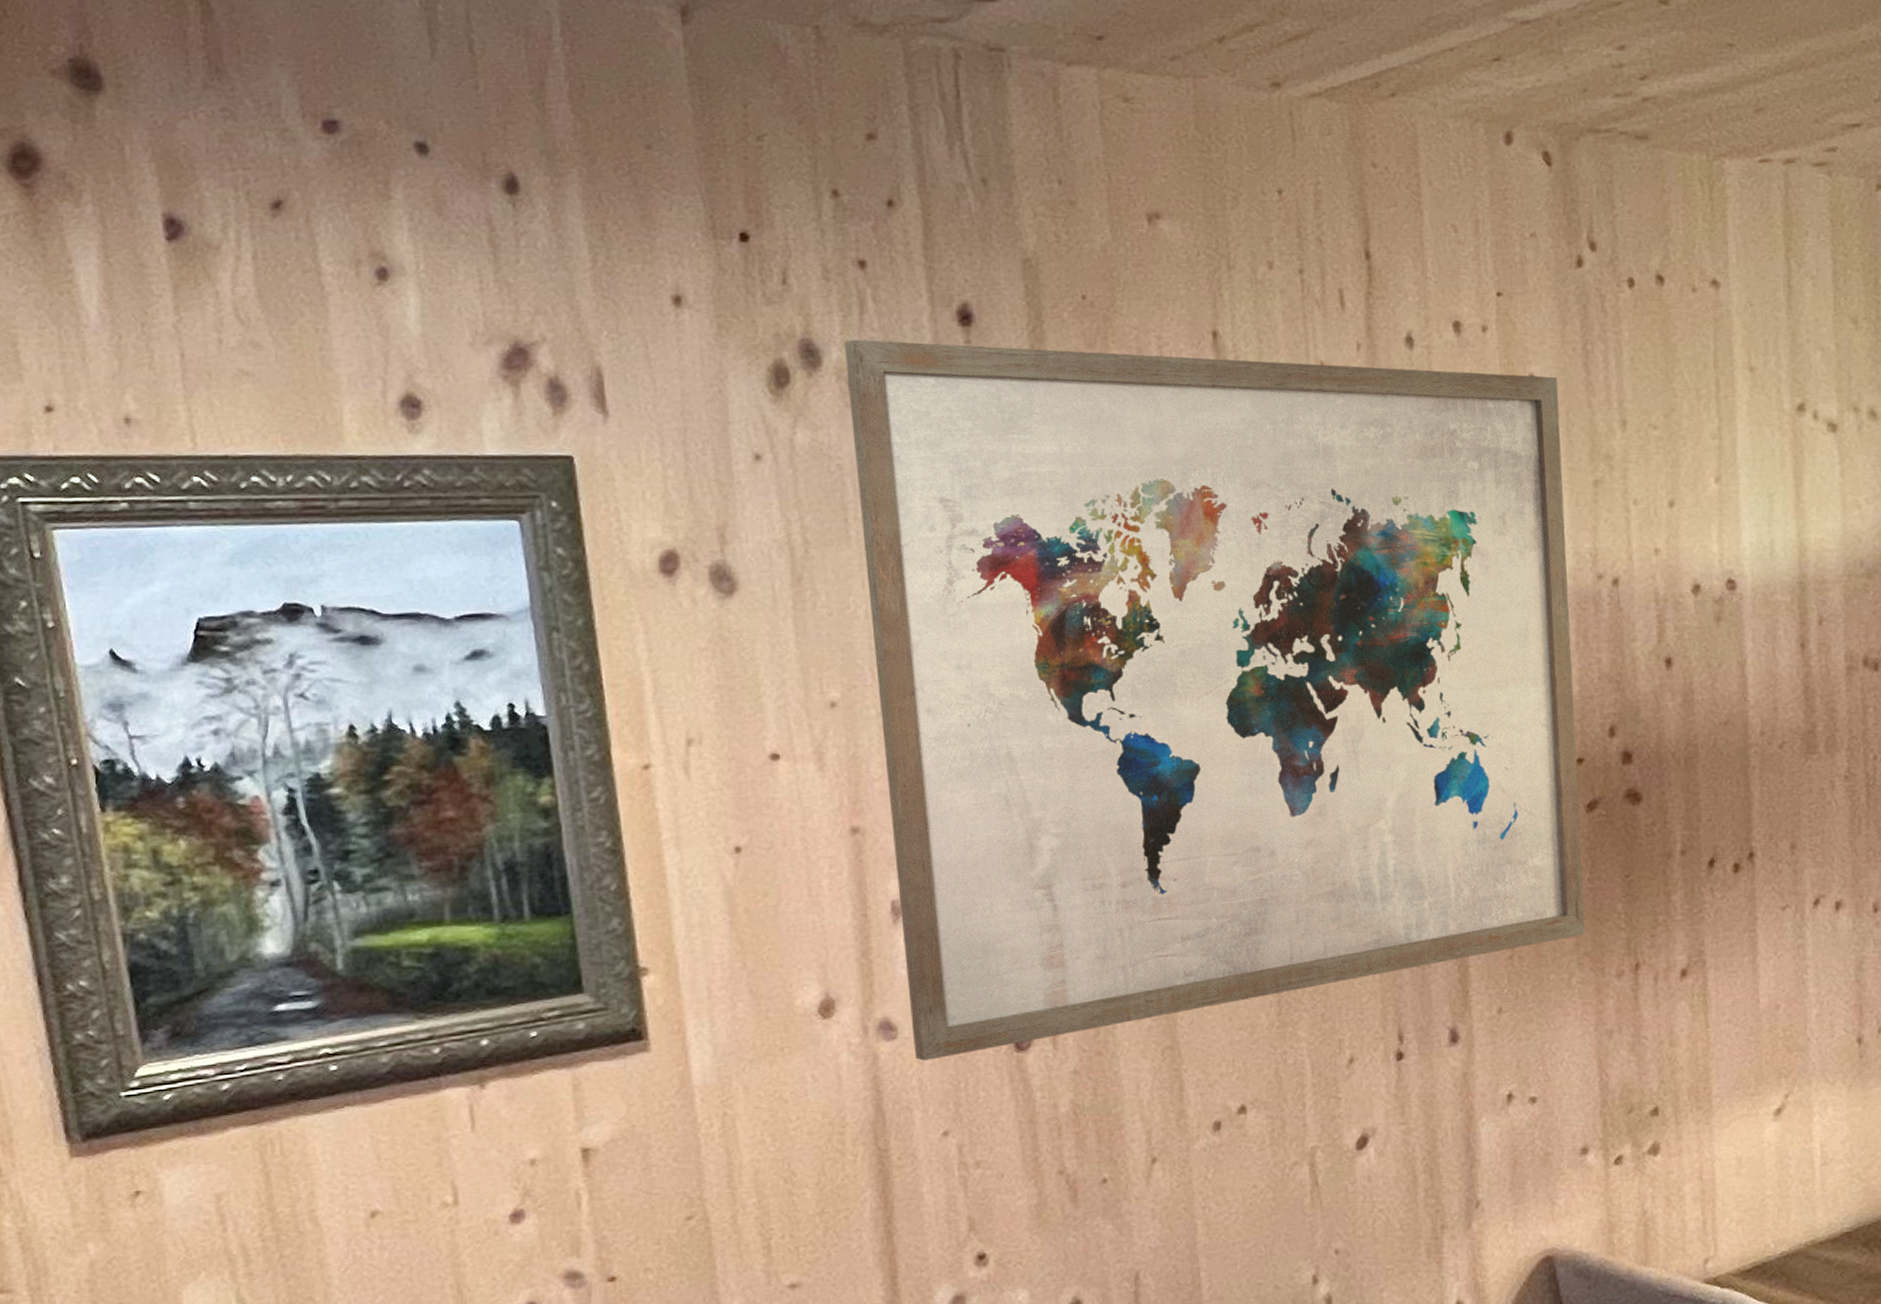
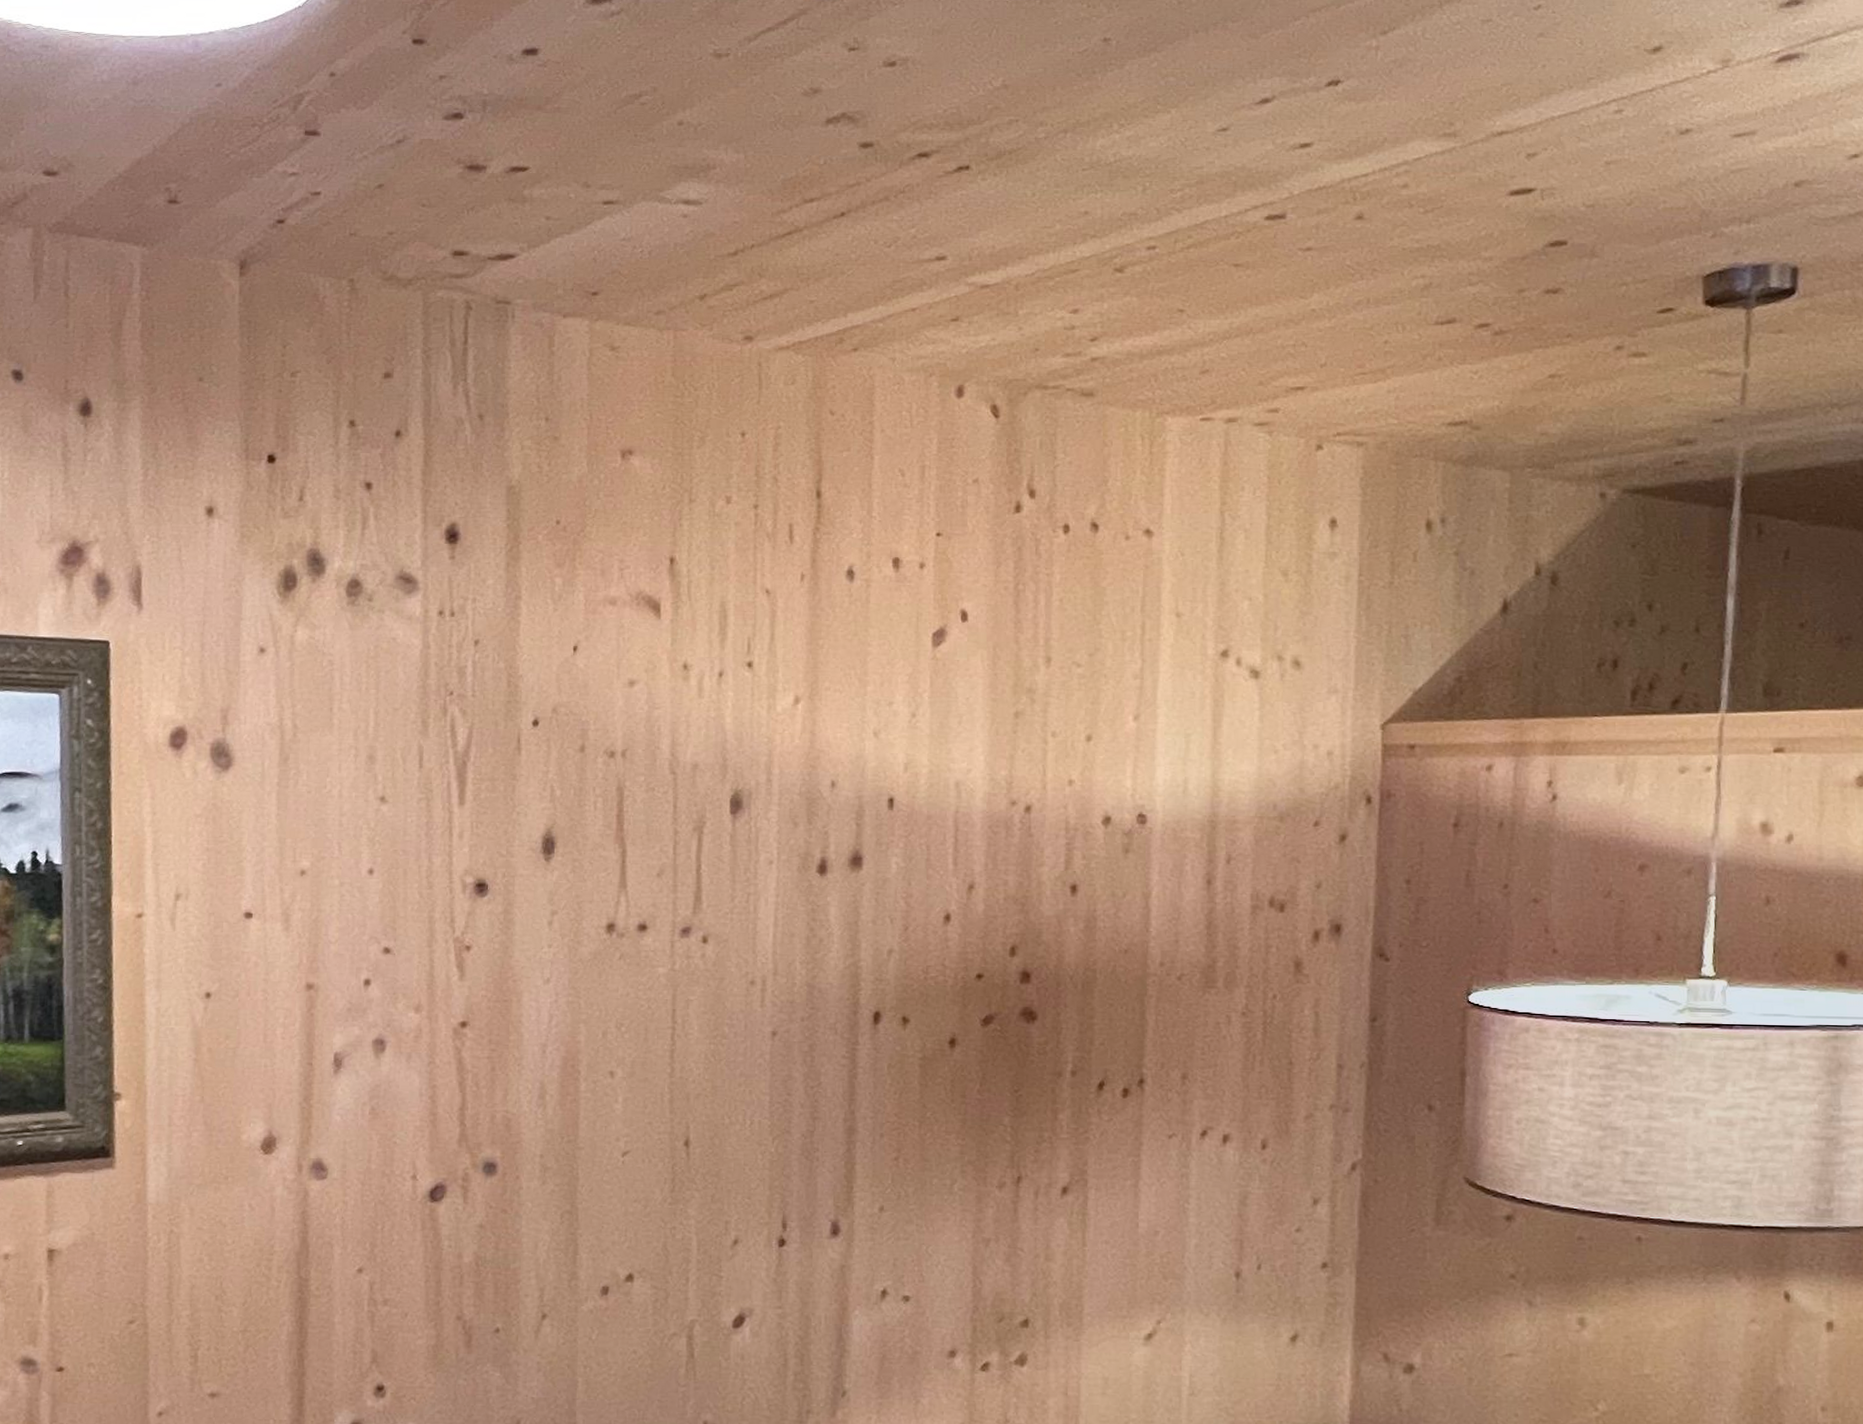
wall art: present [845,339,1585,1061] -> none [340,551,988,1202]

